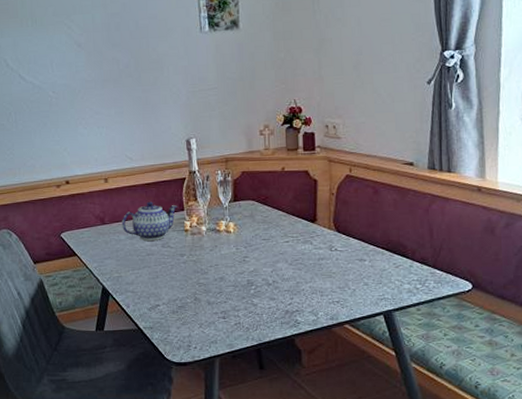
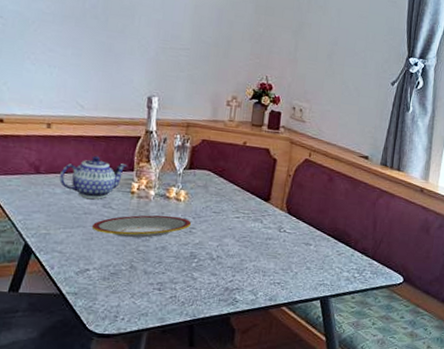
plate: none [155,247,244,273] -> present [91,215,192,238]

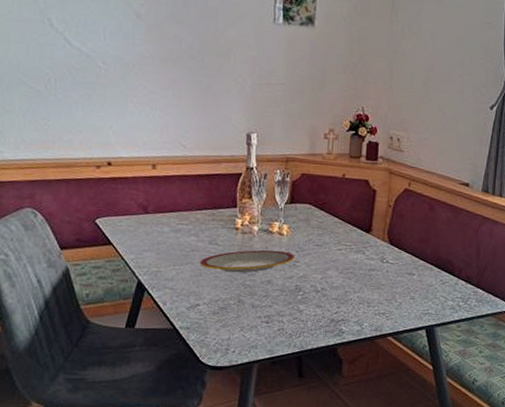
teapot: present [59,155,127,199] -> none [167,194,230,236]

